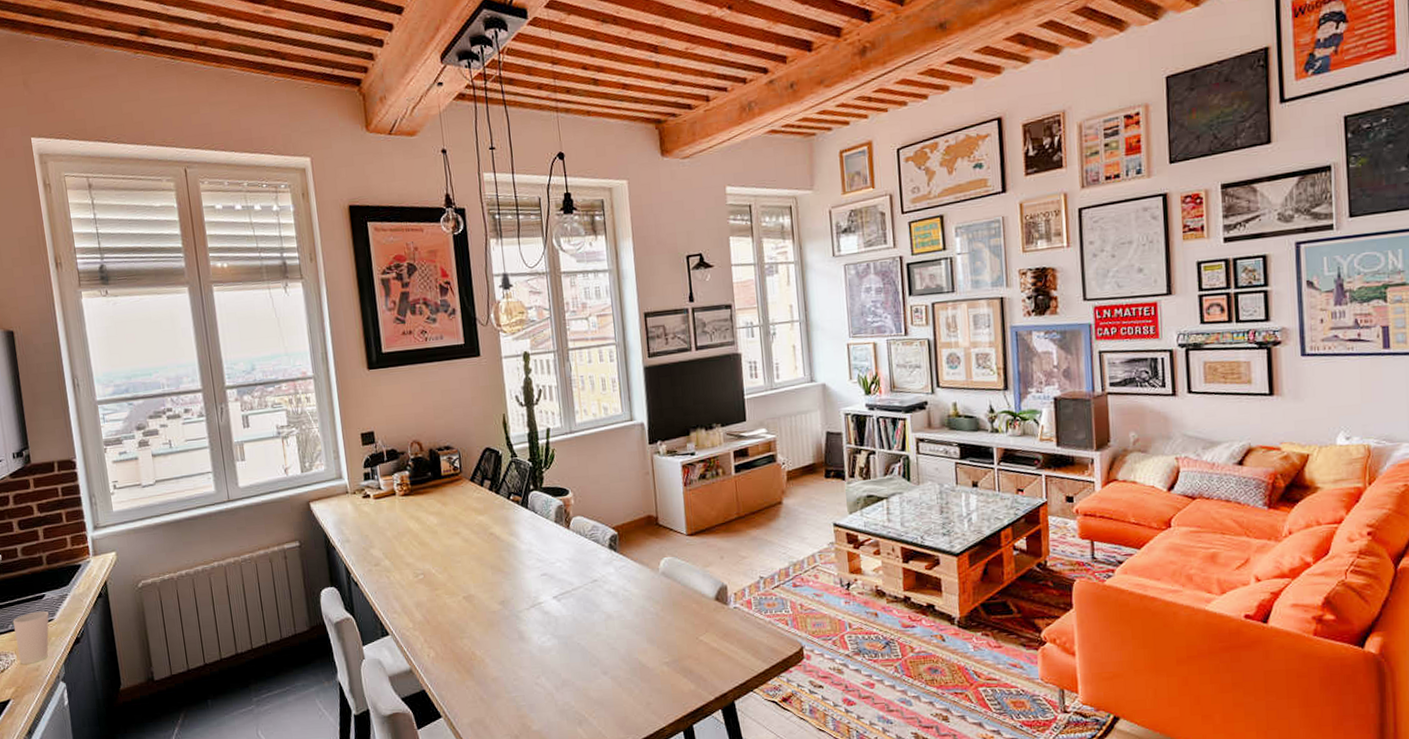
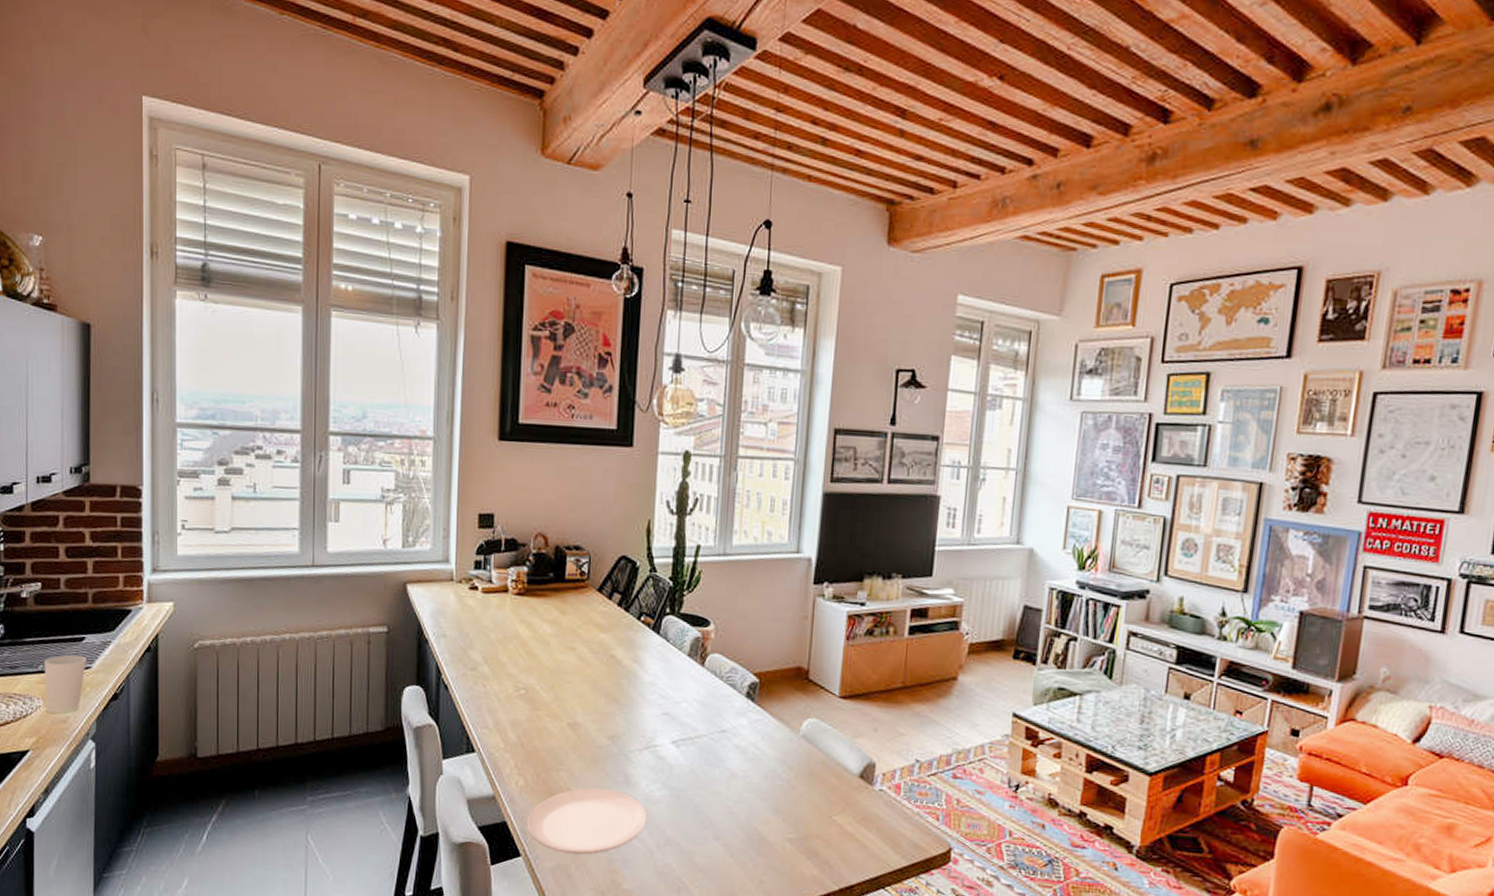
plate: none [442,647,544,708] -> present [526,788,647,855]

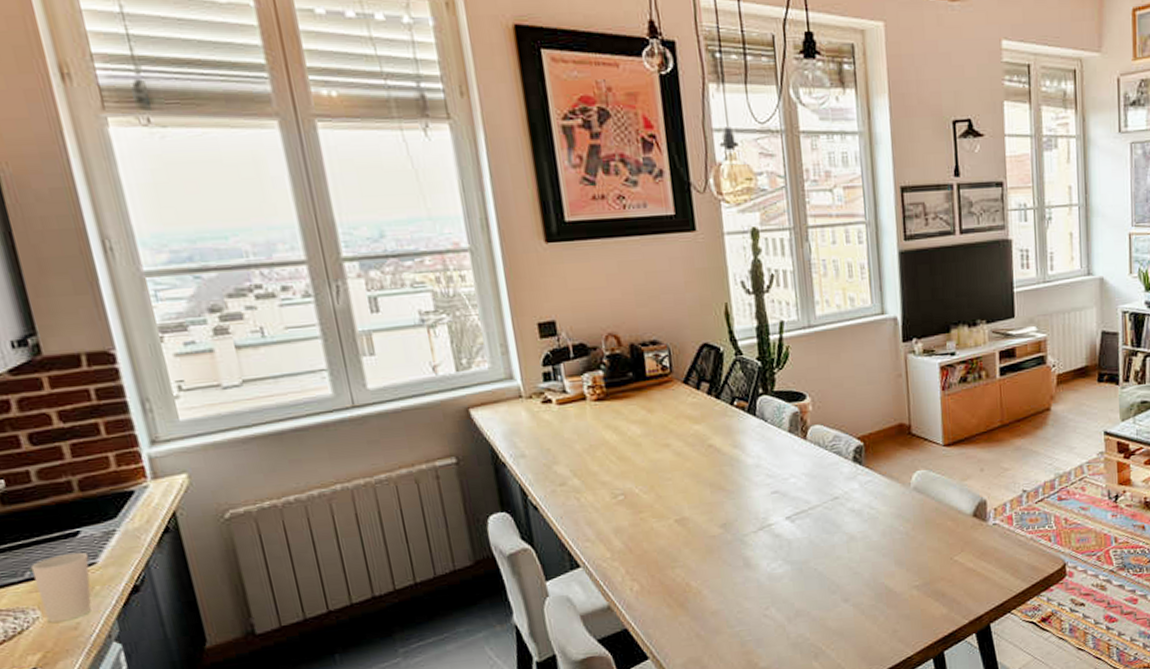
plate: present [526,788,647,855] -> none [649,575,774,646]

